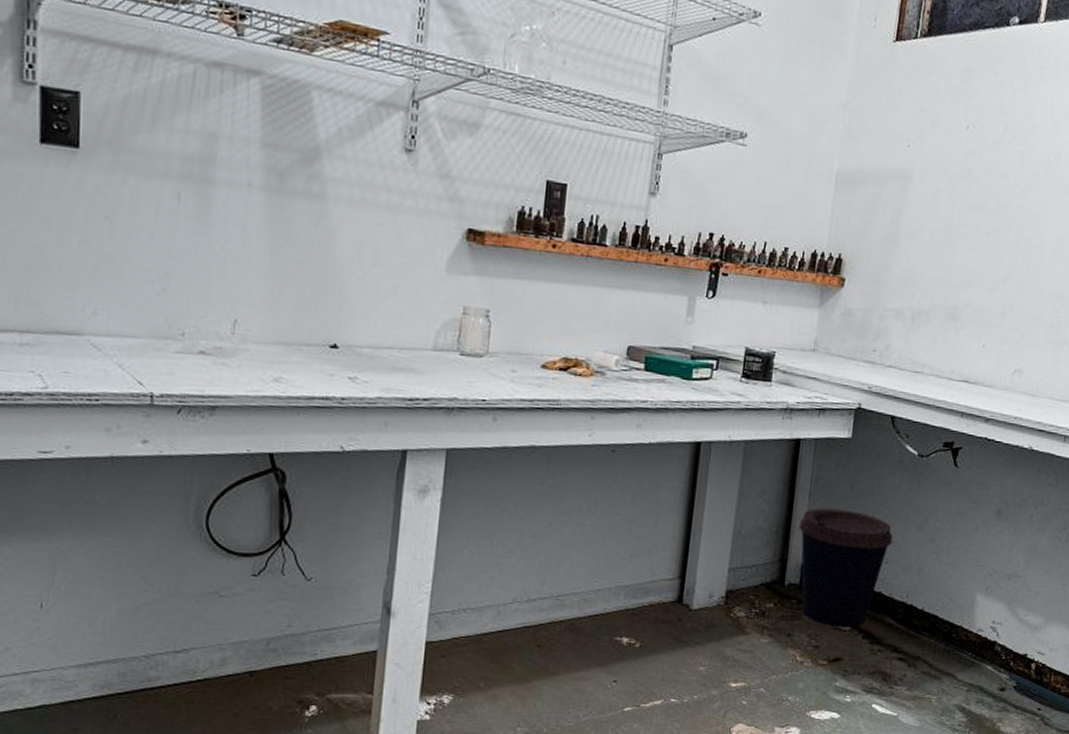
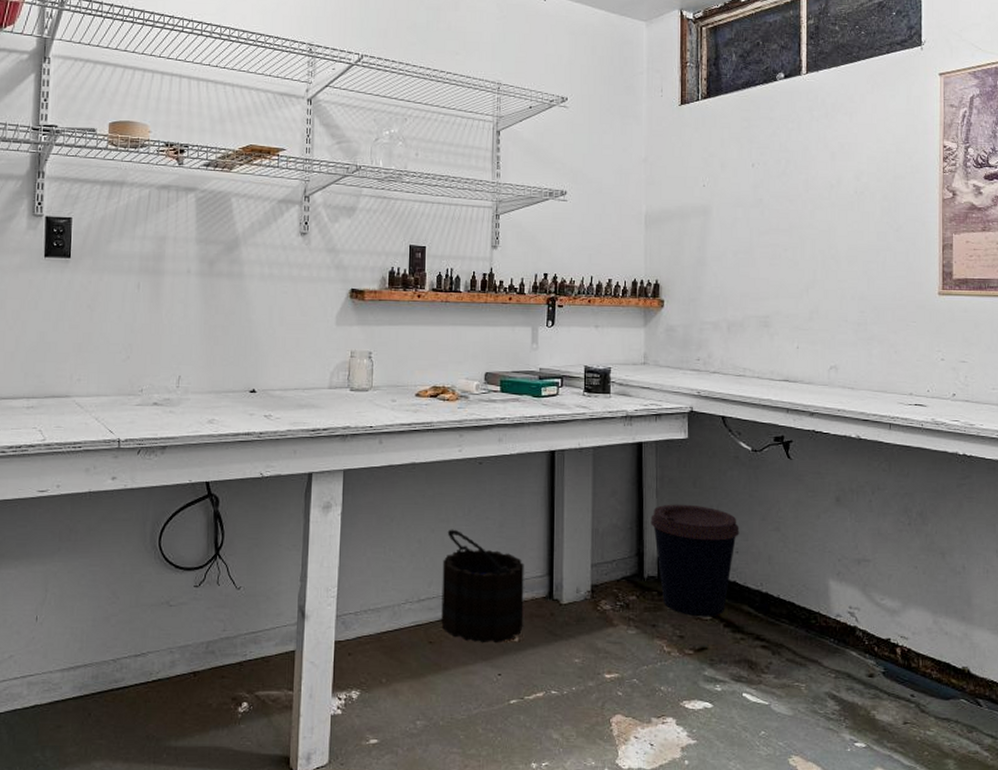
bucket: none [553,523,654,649] -> present [441,529,524,644]

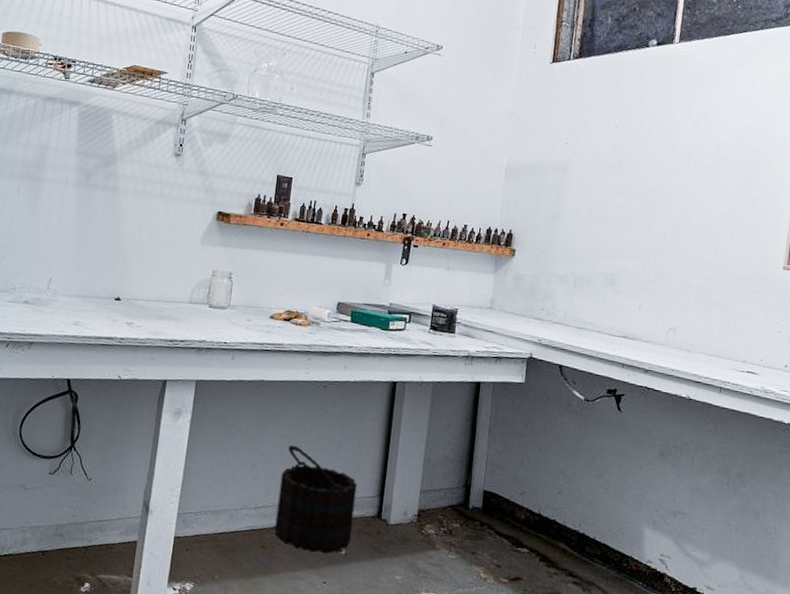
coffee cup: present [651,504,740,617] -> none [480,442,565,551]

